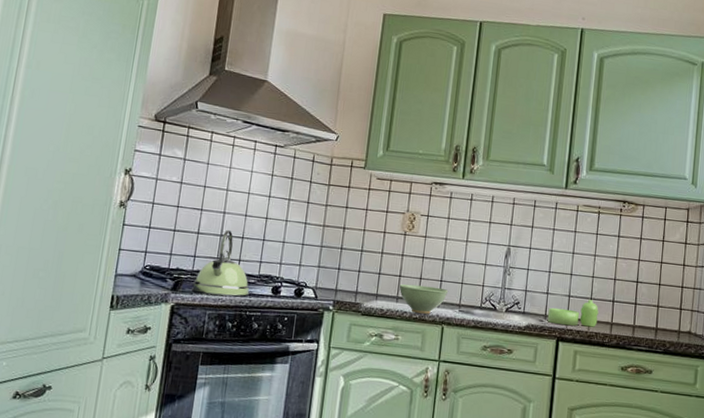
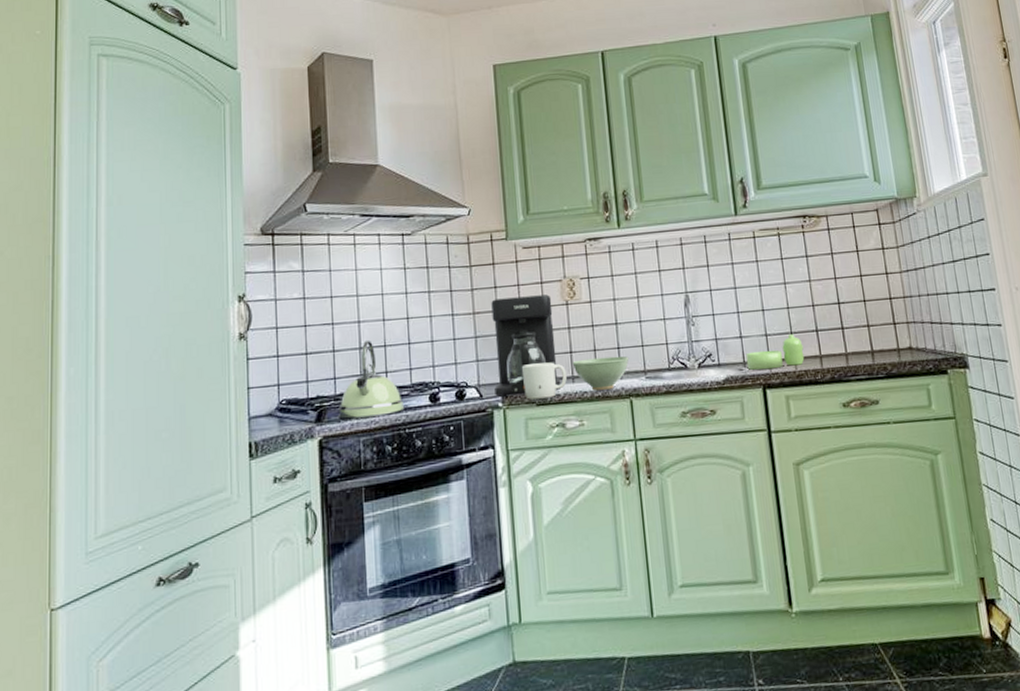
coffee maker: none [328,217,393,306] -> present [491,294,561,397]
mug: none [353,278,393,311] -> present [521,362,567,400]

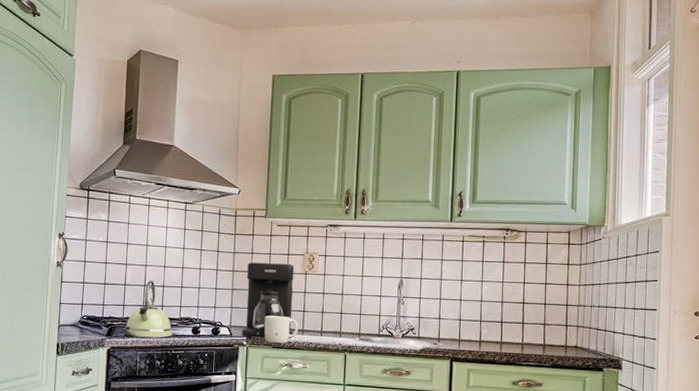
bowl: present [572,356,630,391] -> none [304,318,349,344]
soap dispenser: present [745,334,805,370] -> none [440,322,488,347]

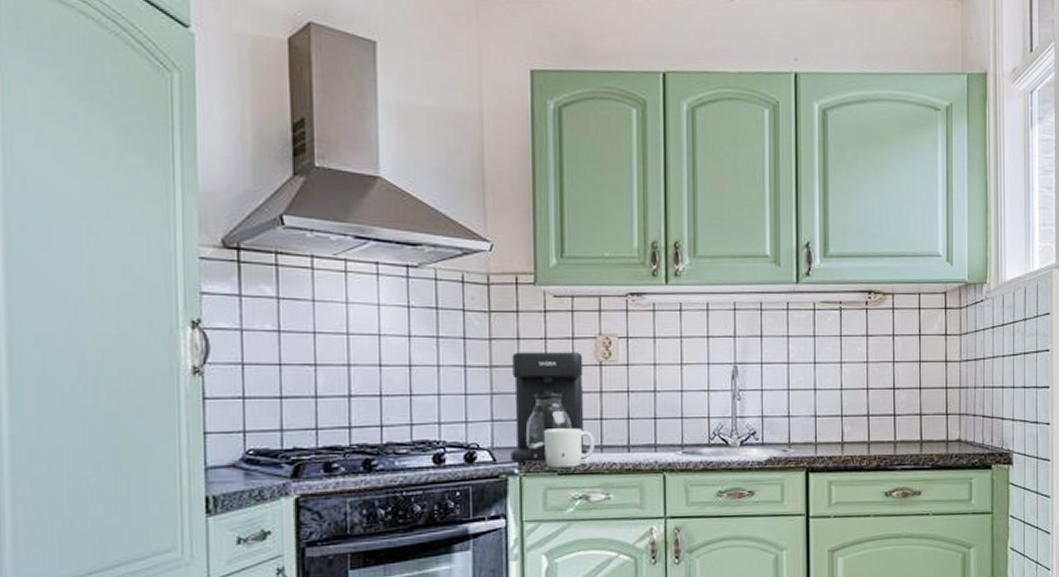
kettle: present [123,280,173,338] -> none [319,387,403,477]

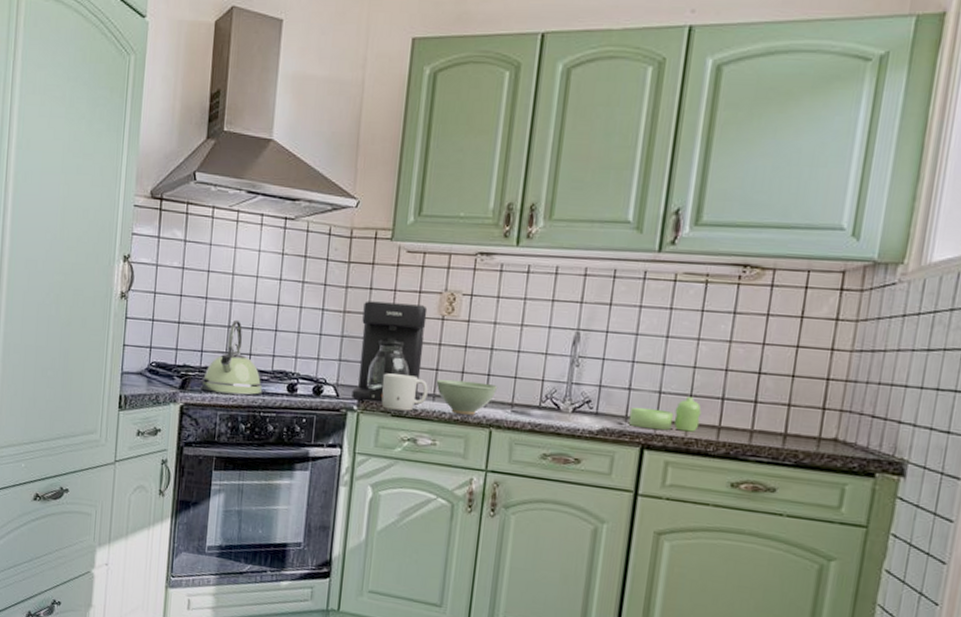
kettle: none [319,387,403,477] -> present [200,319,263,396]
bowl: none [602,427,666,462] -> present [436,379,498,415]
soap dispenser: none [792,417,852,453] -> present [628,397,702,432]

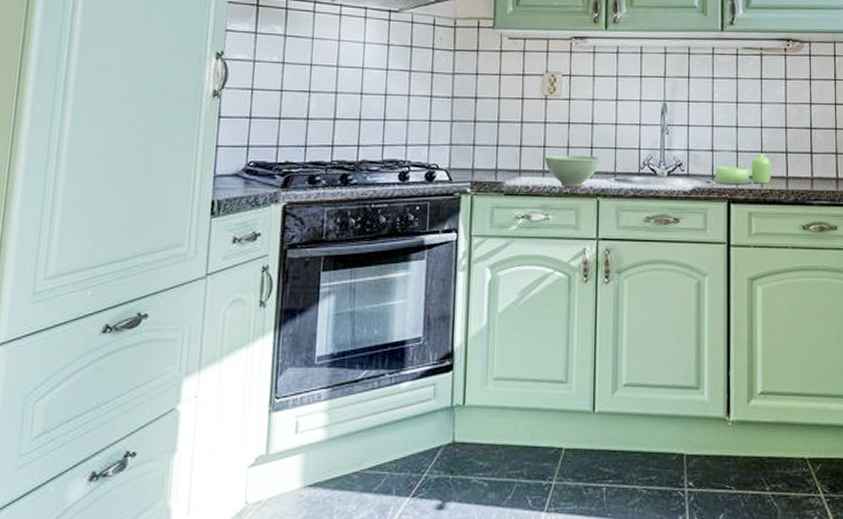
kettle: present [200,319,263,396] -> none [304,111,373,189]
coffee maker: present [352,301,428,405] -> none [464,86,531,183]
mug: present [381,373,428,411] -> none [493,154,537,189]

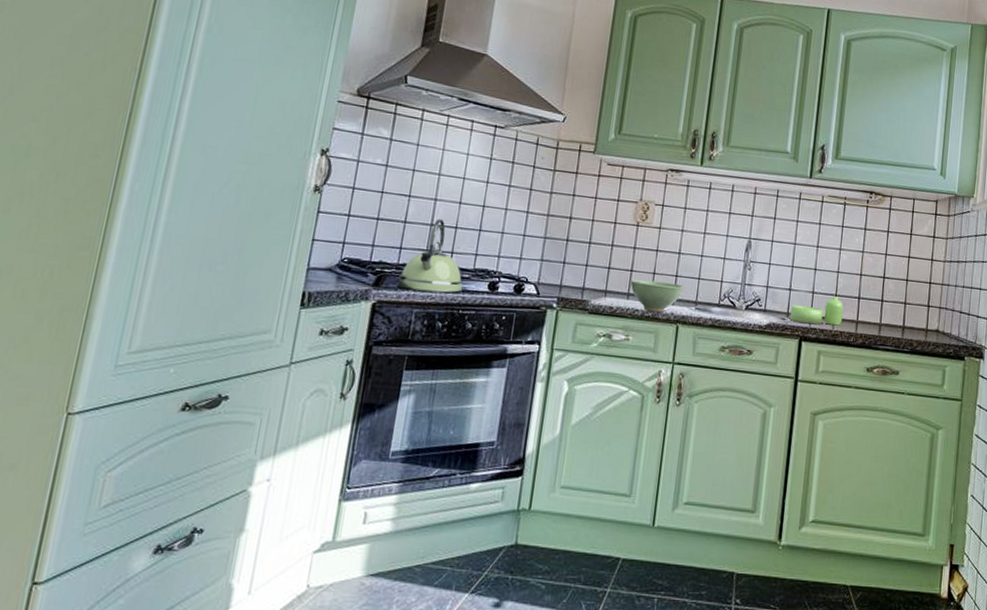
kettle: none [304,111,373,189] -> present [395,218,463,293]

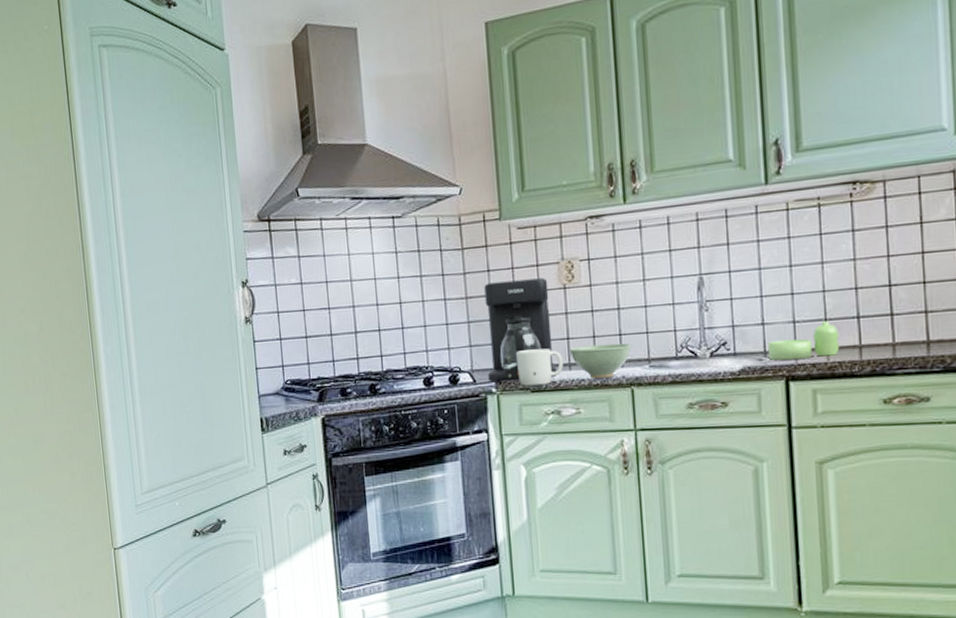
kettle: present [395,218,463,293] -> none [337,324,400,400]
coffee maker: none [552,206,625,303] -> present [484,278,557,383]
mug: none [579,273,623,309] -> present [515,348,563,386]

